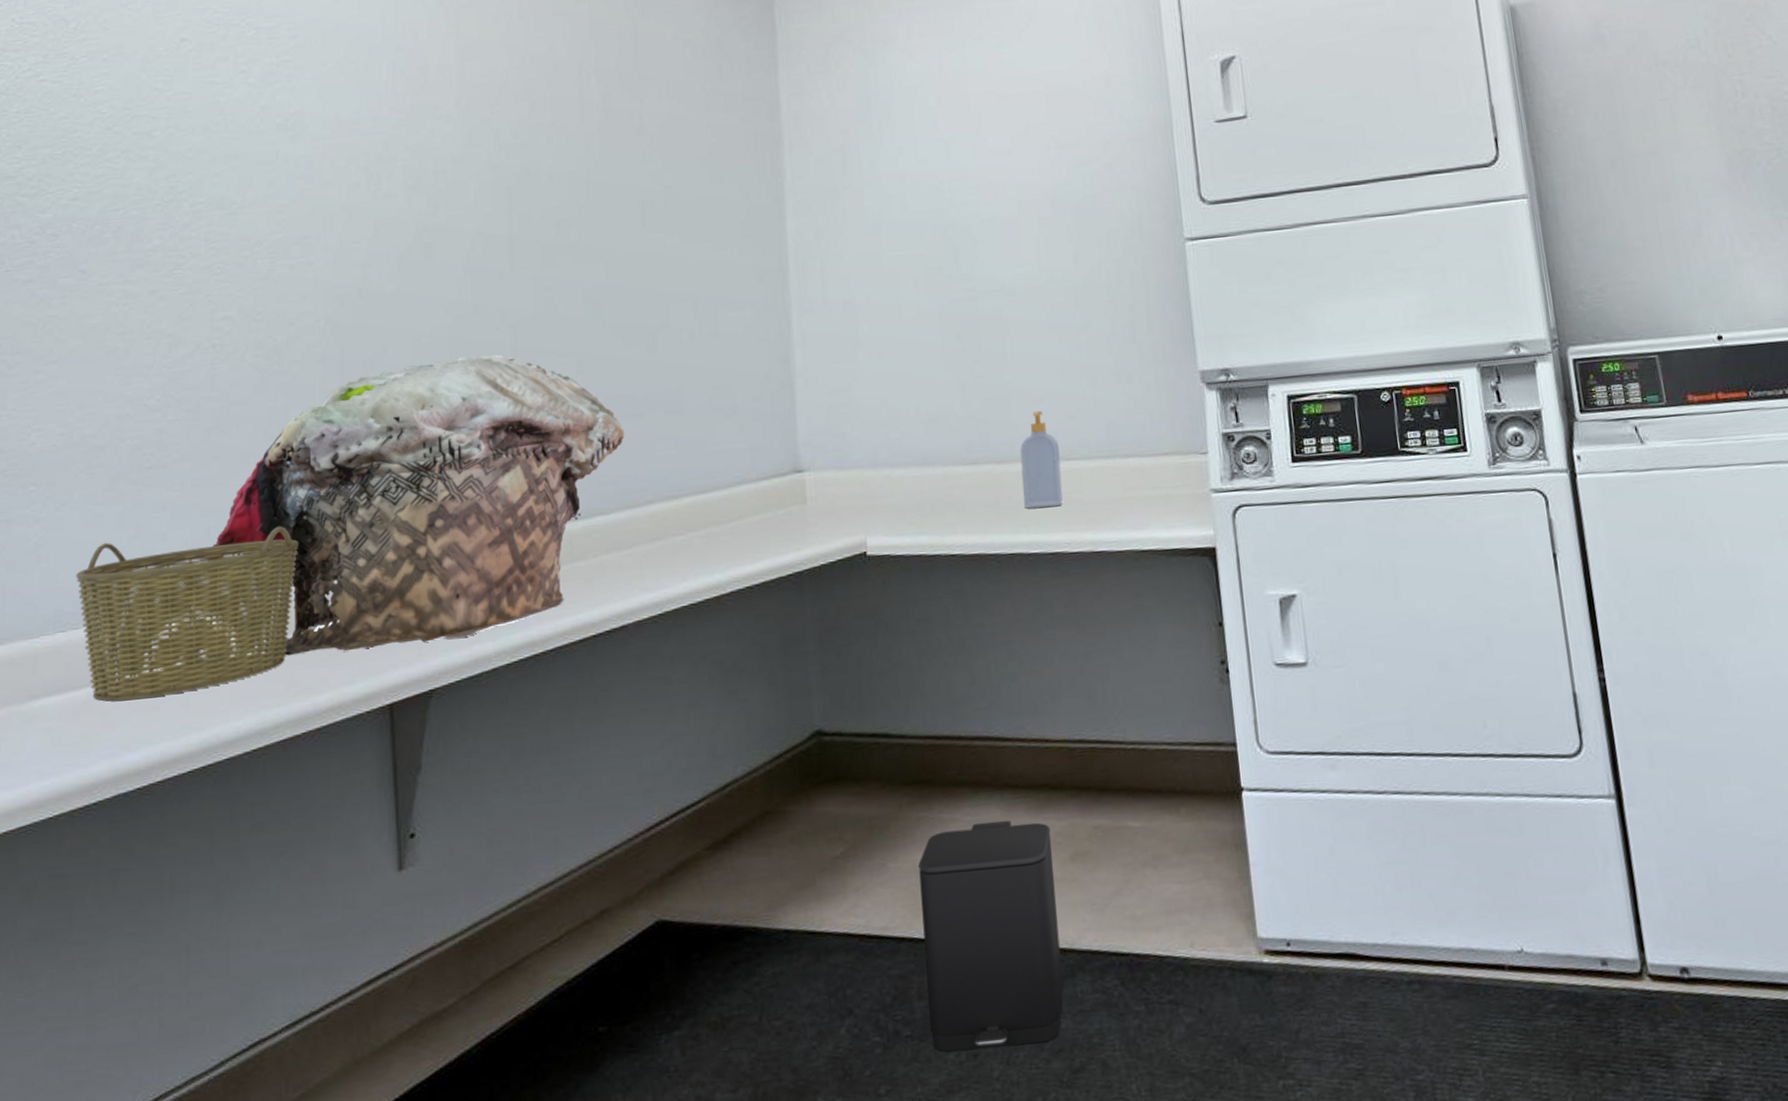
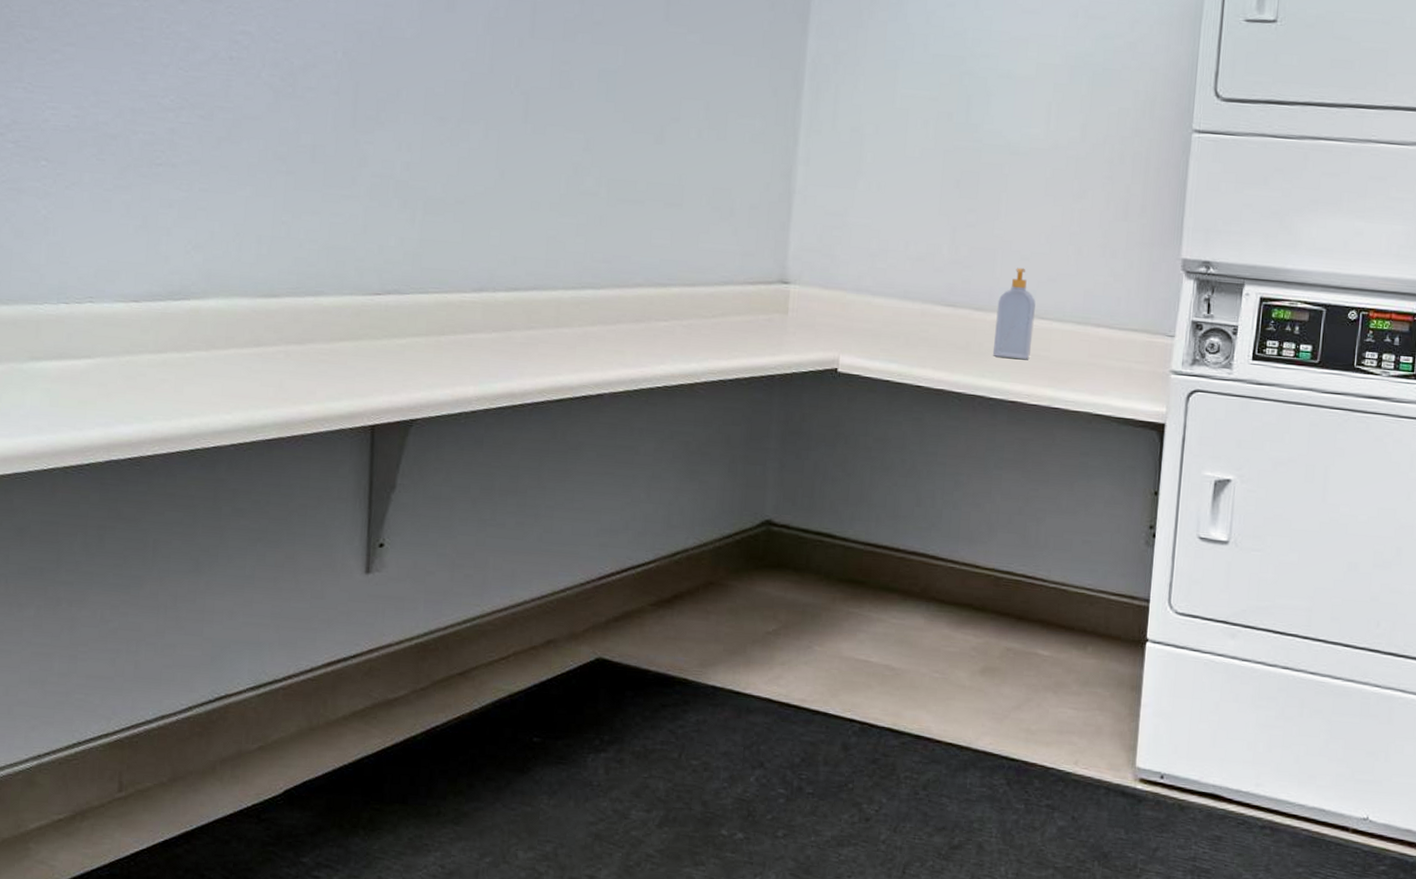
basket: present [76,526,299,701] -> none [82,227,299,380]
laundry basket: present [208,354,624,656] -> none [210,112,623,378]
pedal bin: present [917,820,1063,1052] -> none [830,626,967,820]

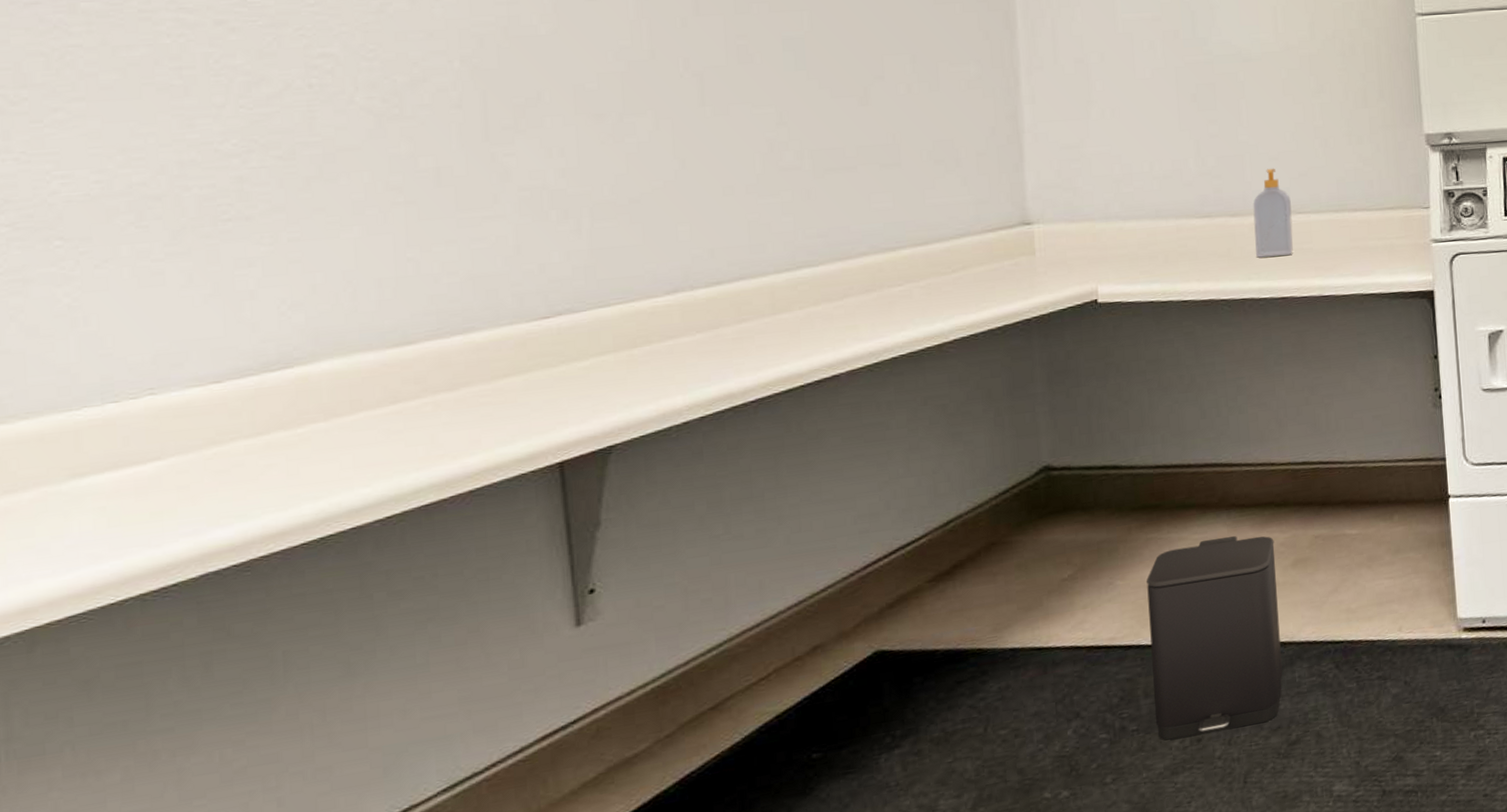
pedal bin: none [830,626,967,820] -> present [1145,535,1283,740]

